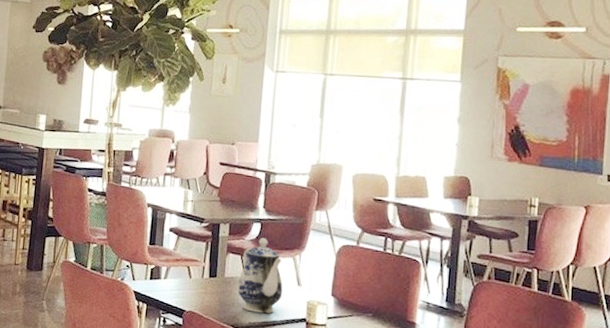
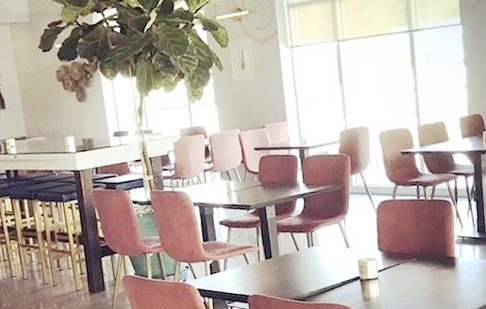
teapot: present [237,237,283,314] -> none [292,211,335,282]

